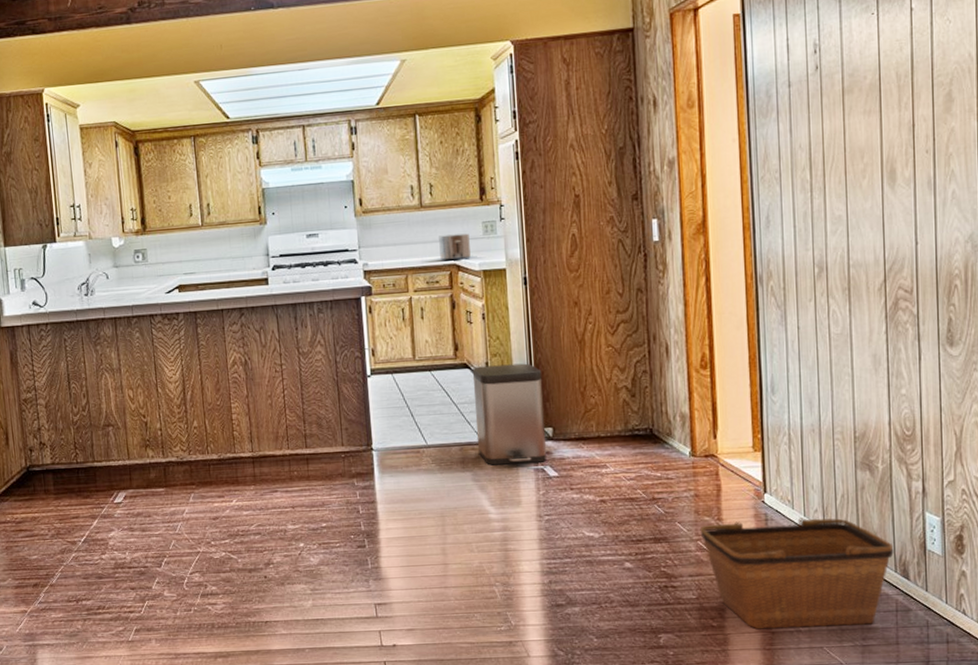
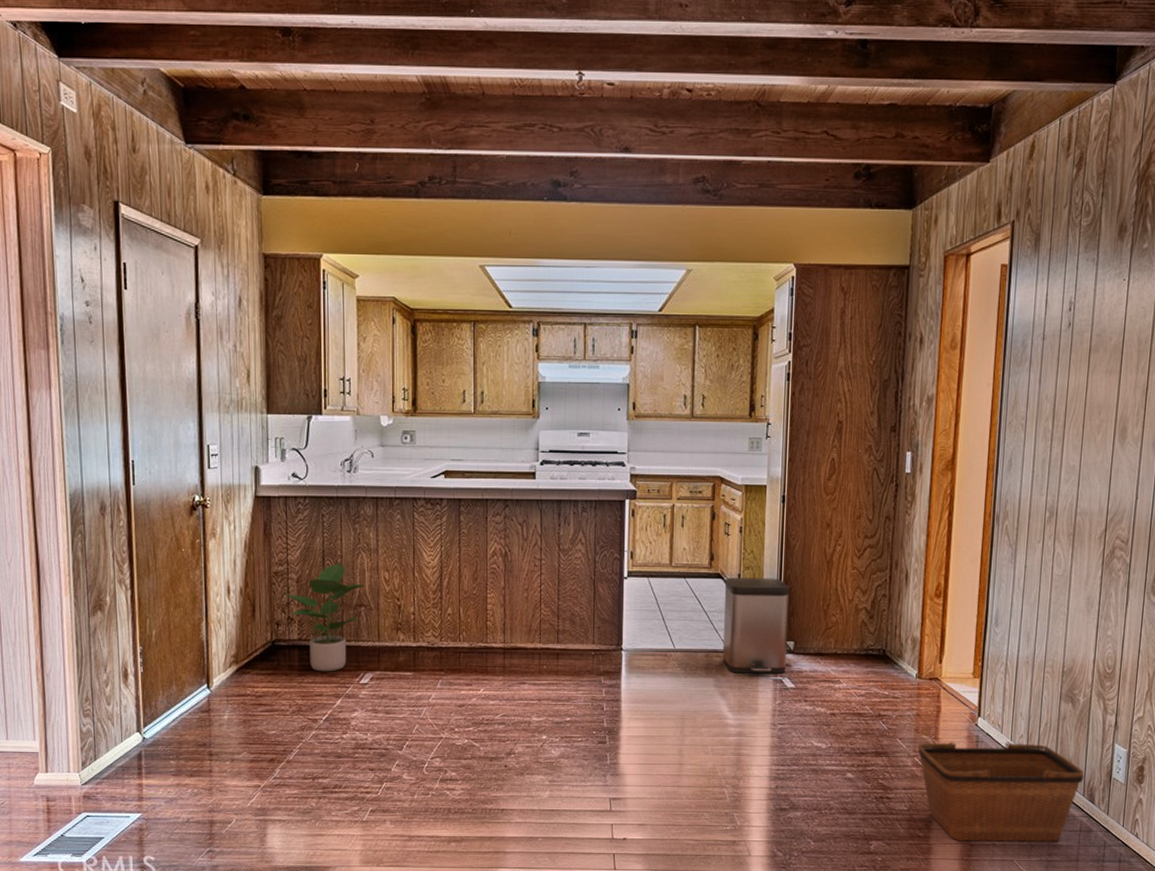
potted plant: none [33,384,113,494] -> present [283,562,367,672]
toaster: present [439,233,471,261] -> none [706,447,735,473]

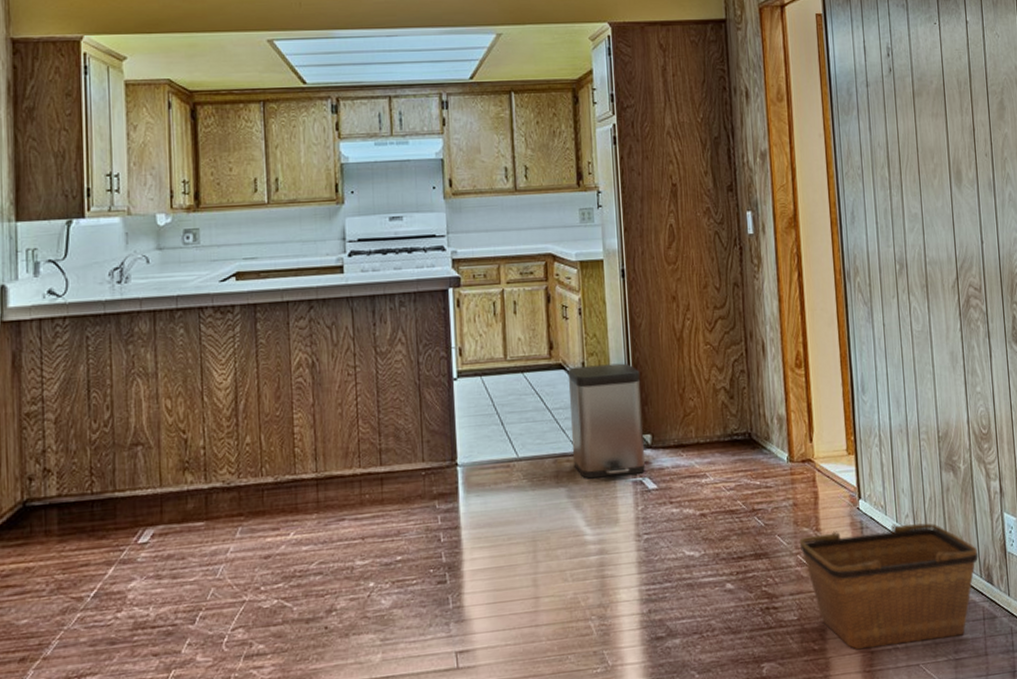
potted plant: present [283,562,367,672] -> none [37,393,144,535]

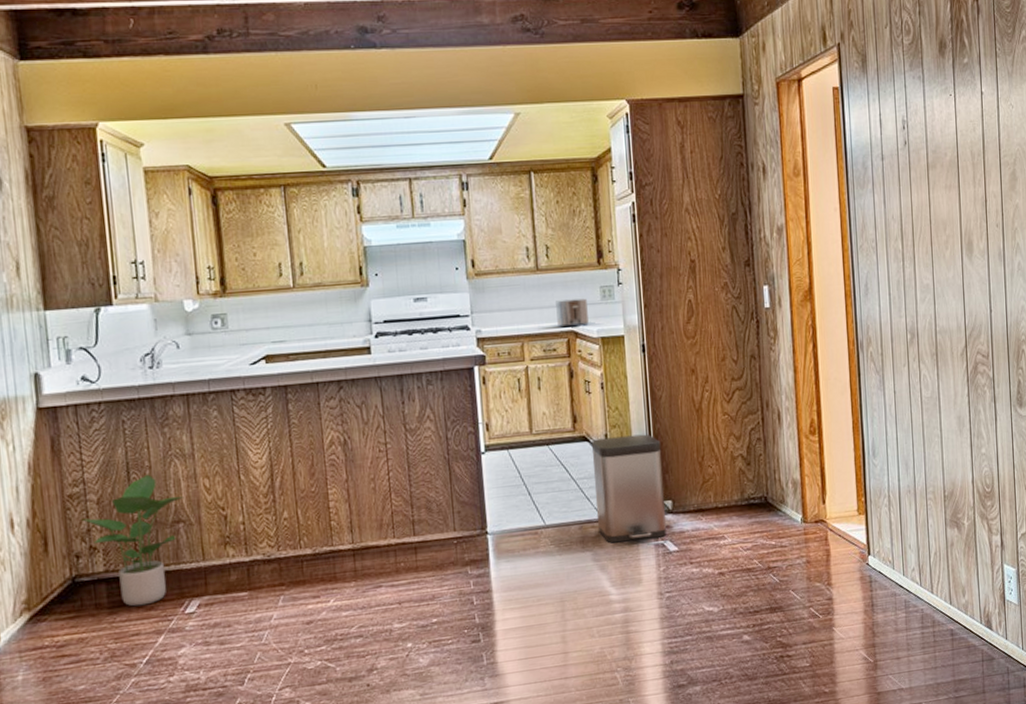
potted plant: none [37,393,144,535] -> present [81,474,184,607]
toaster: none [534,221,567,250] -> present [556,298,589,328]
bicycle basket: present [799,523,979,650] -> none [812,575,979,692]

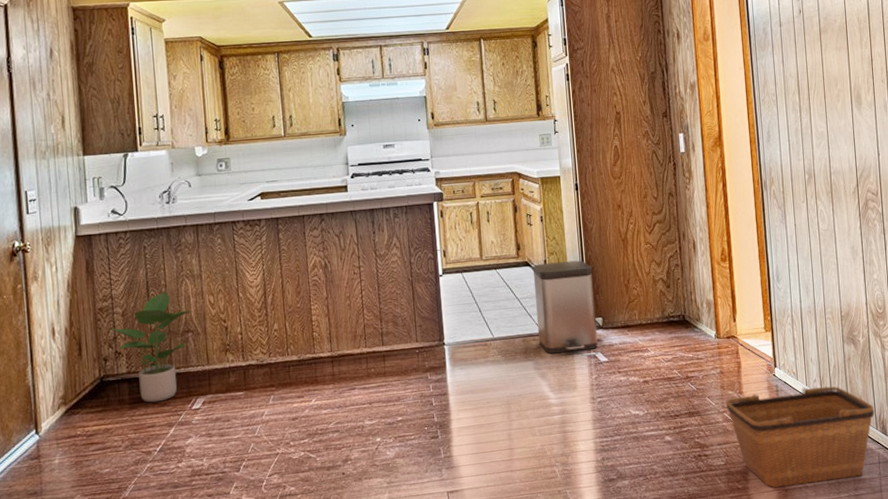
toaster: present [556,298,589,328] -> none [502,145,530,170]
bicycle basket: none [812,575,979,692] -> present [725,386,875,488]

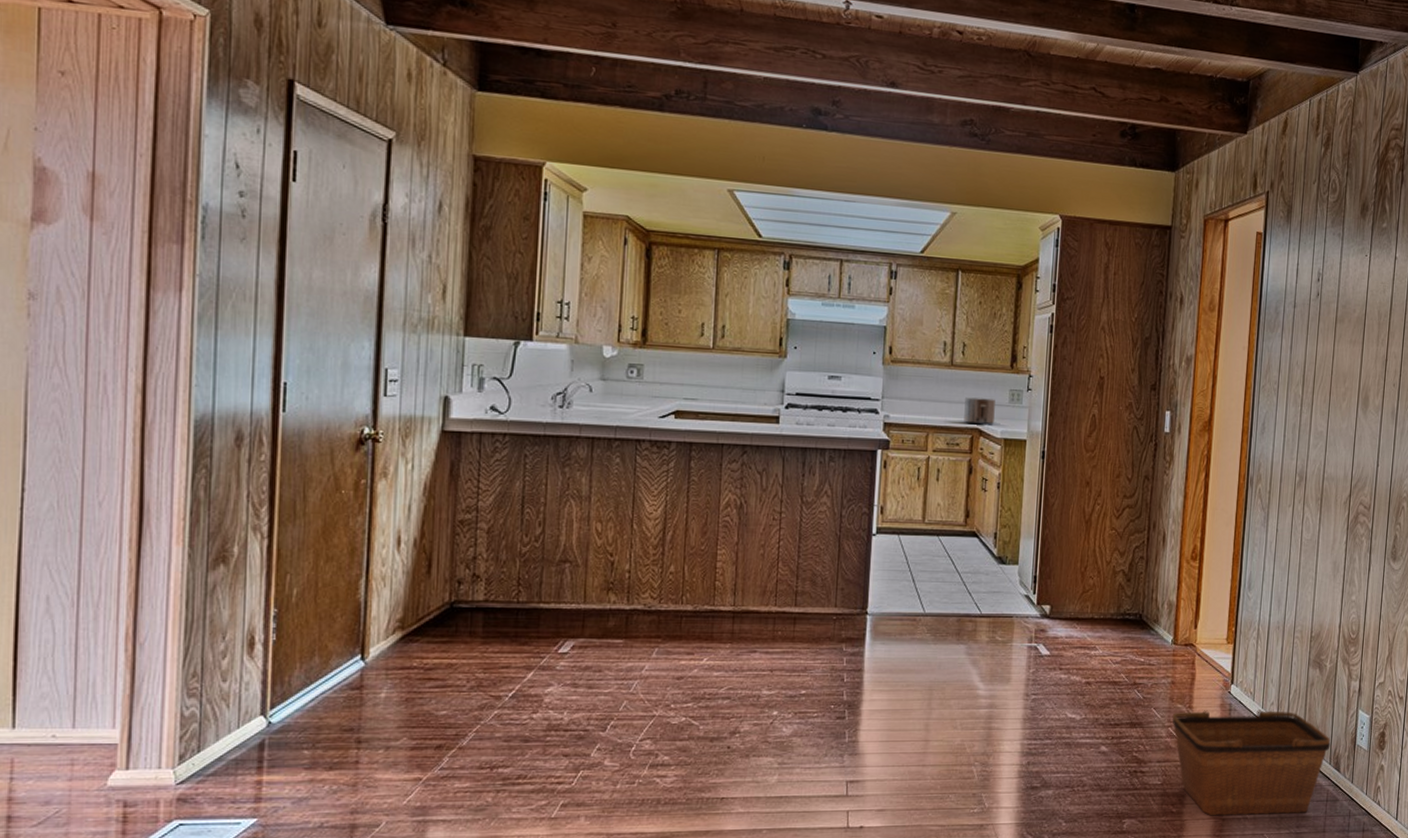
potted plant: present [109,291,193,403] -> none [469,510,575,640]
toaster: none [502,145,530,170] -> present [964,397,995,424]
pedal bin: present [532,260,598,354] -> none [975,536,1048,640]

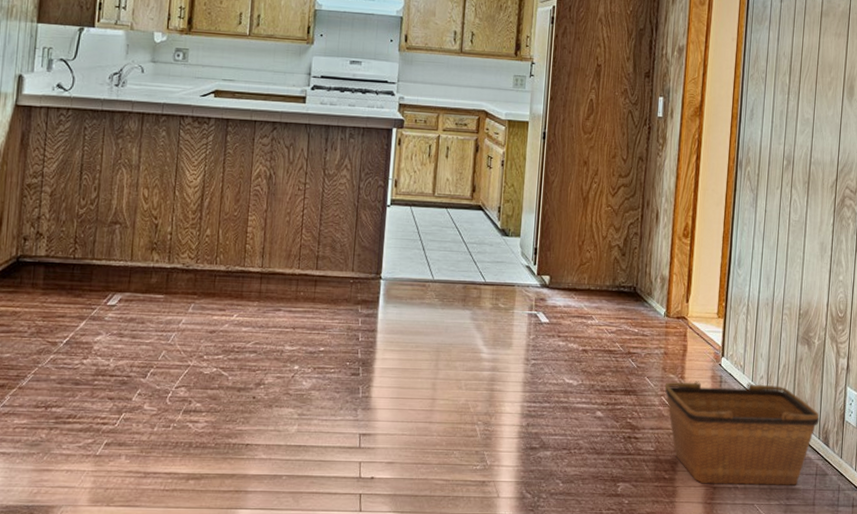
toaster: present [964,397,995,424] -> none [471,82,501,107]

